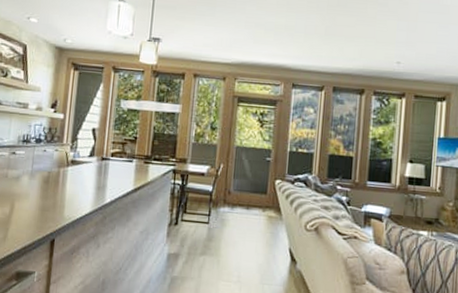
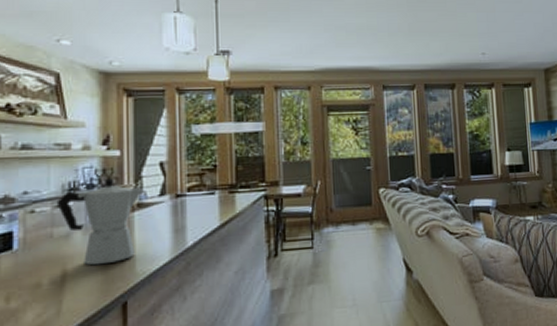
moka pot: none [13,136,79,206] -> present [56,178,145,266]

